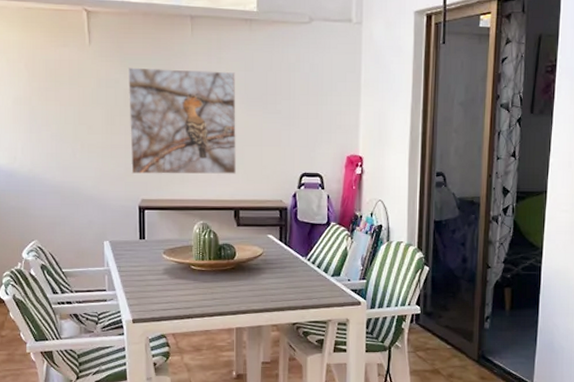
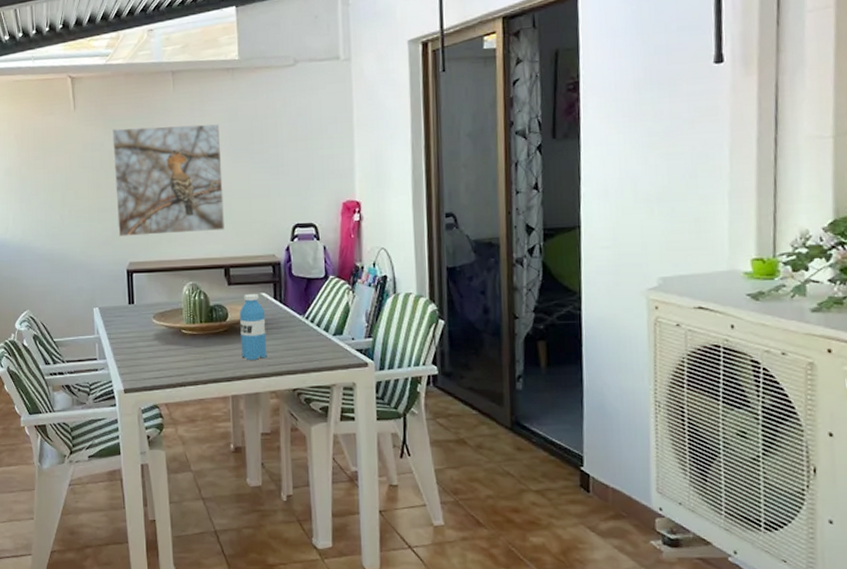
water bottle: none [247,235,271,296] -> present [240,294,267,360]

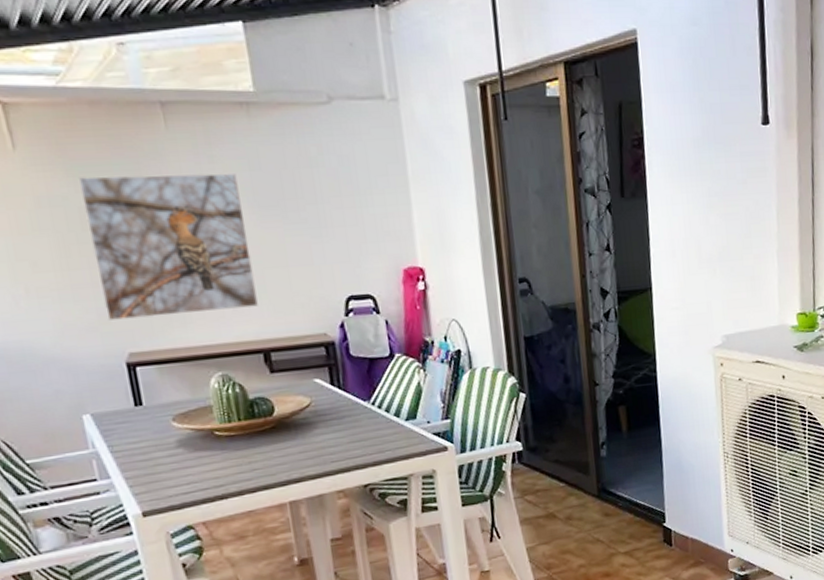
water bottle: present [240,294,267,360] -> none [289,381,329,459]

